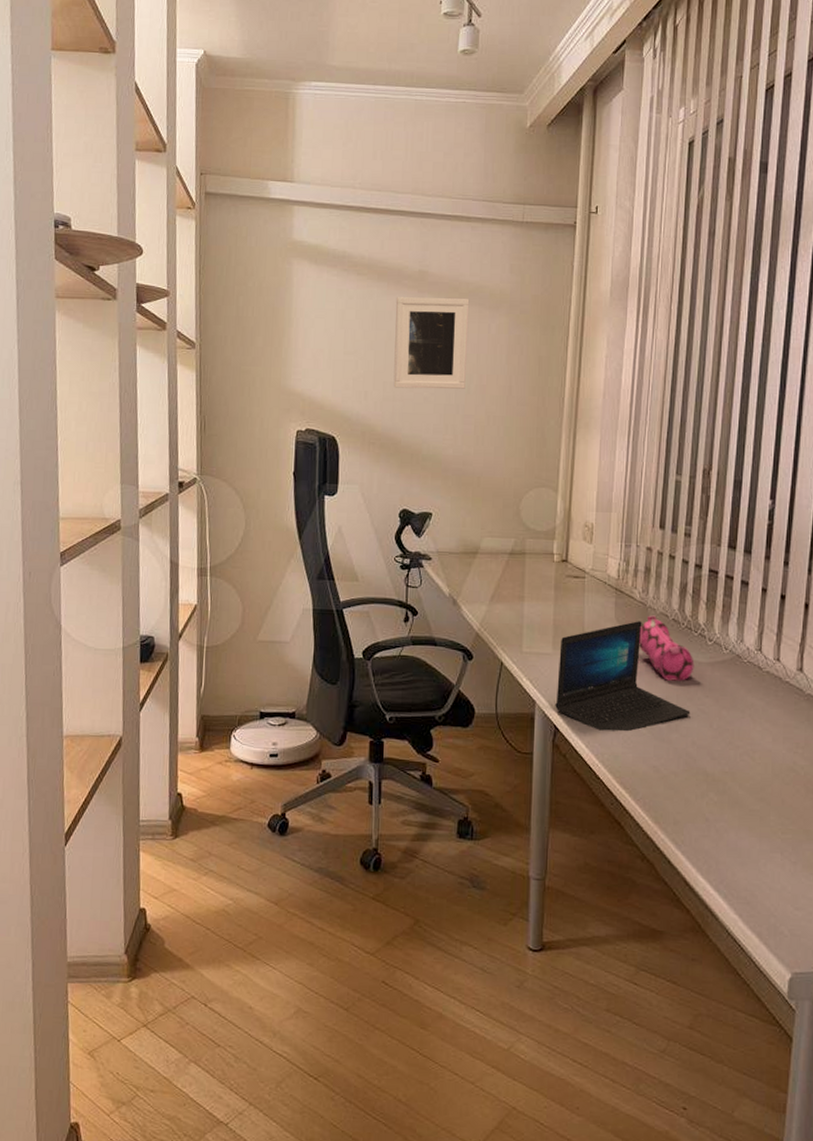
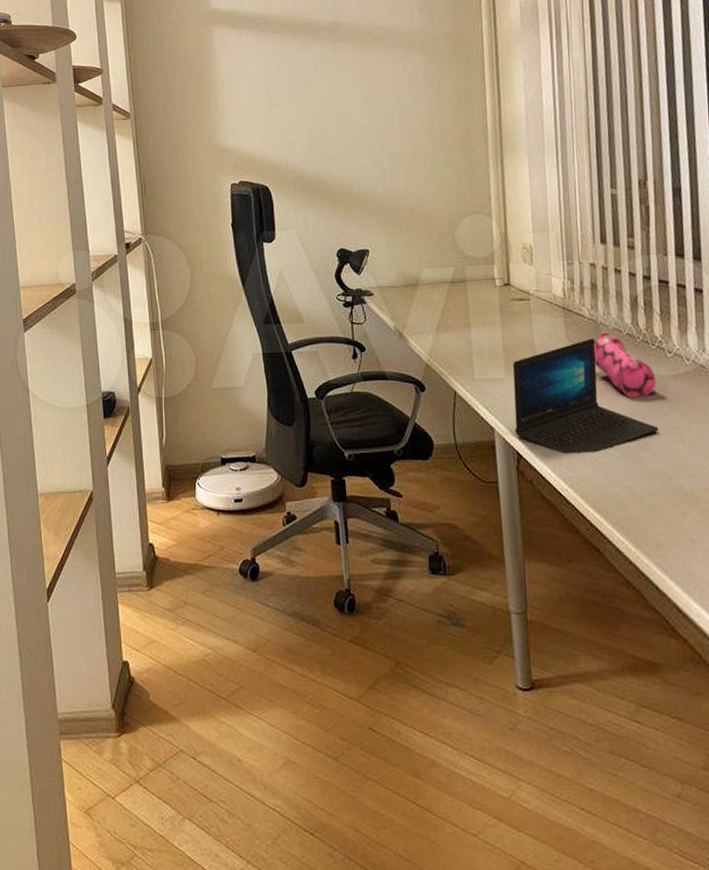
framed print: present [393,297,470,389] -> none [312,43,388,134]

